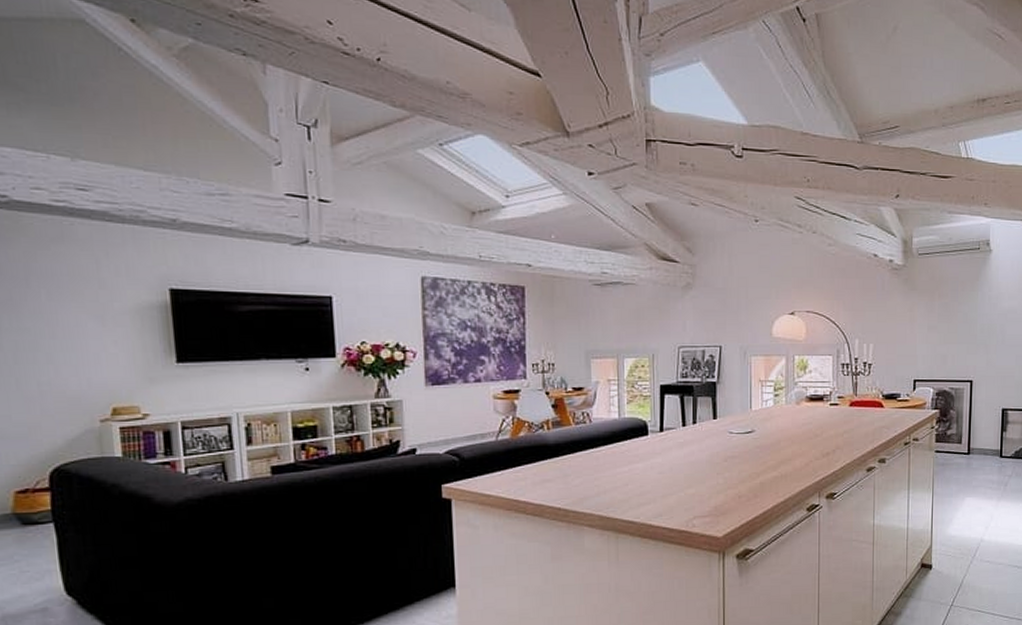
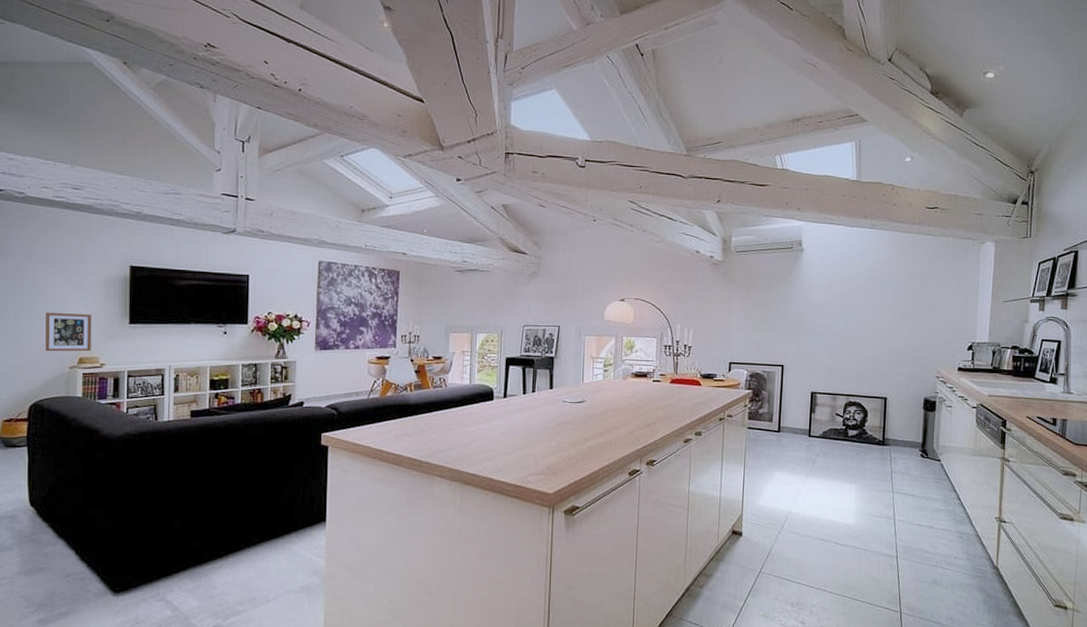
picture frame: none [59,352,128,402] -> present [45,313,92,352]

